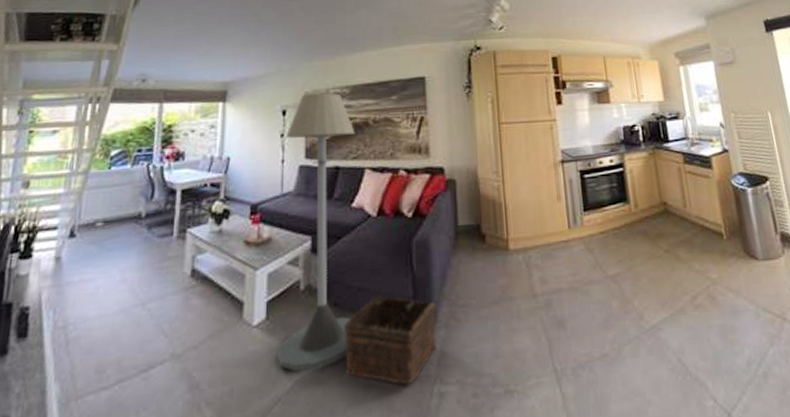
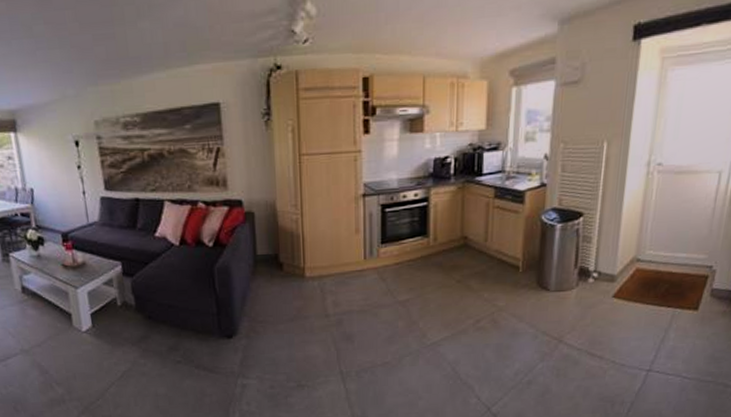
floor lamp: present [277,93,355,371] -> none [82,121,164,365]
basket: present [345,296,437,385] -> none [159,312,239,378]

